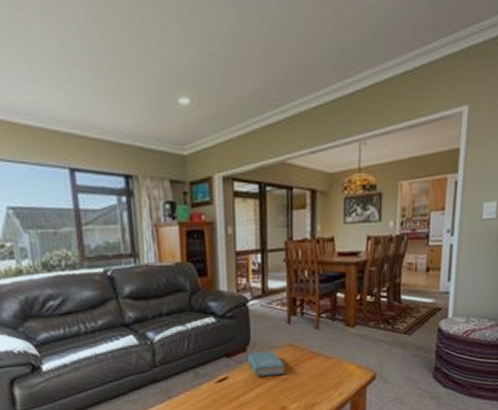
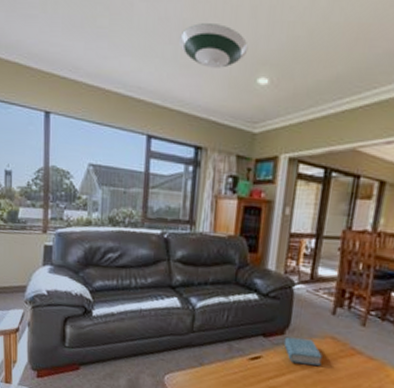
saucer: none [86,43,163,90] -> present [178,23,248,68]

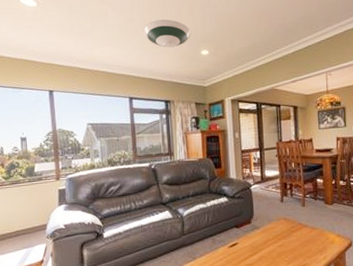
book: present [283,336,322,366] -> none [251,223,281,243]

